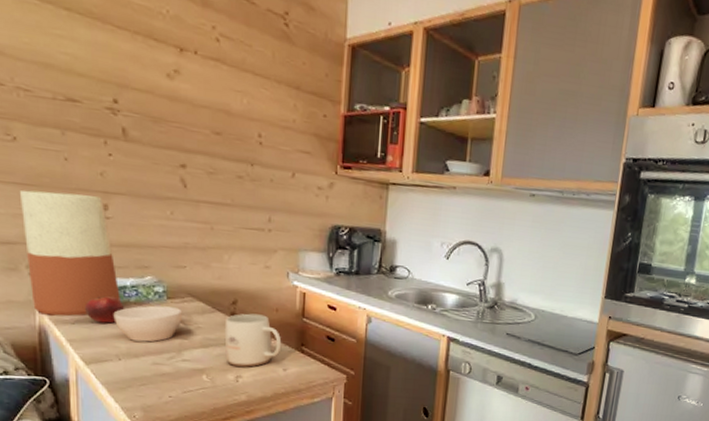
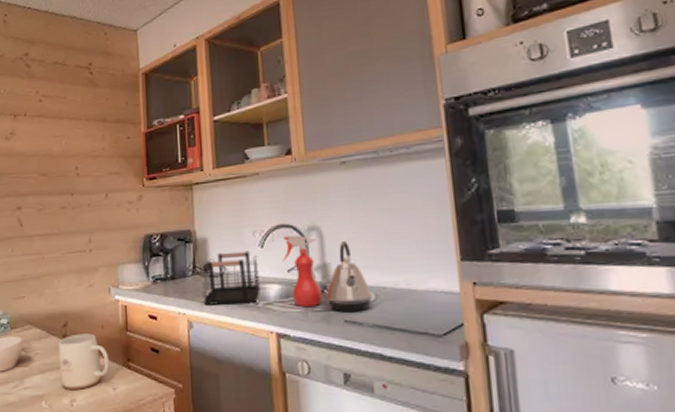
dish rack: none [385,256,442,308] -> present [201,251,260,305]
spray bottle: none [463,252,496,319] -> present [282,235,323,308]
kettle: none [496,265,533,328] -> present [326,240,372,313]

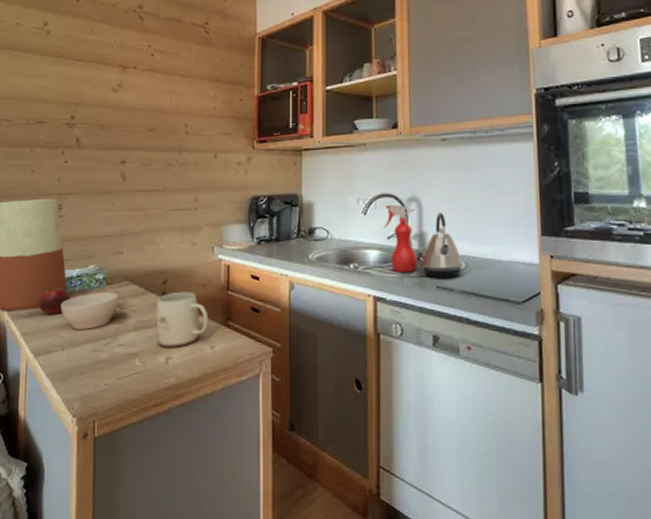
dish rack: present [201,251,260,305] -> none [305,217,361,268]

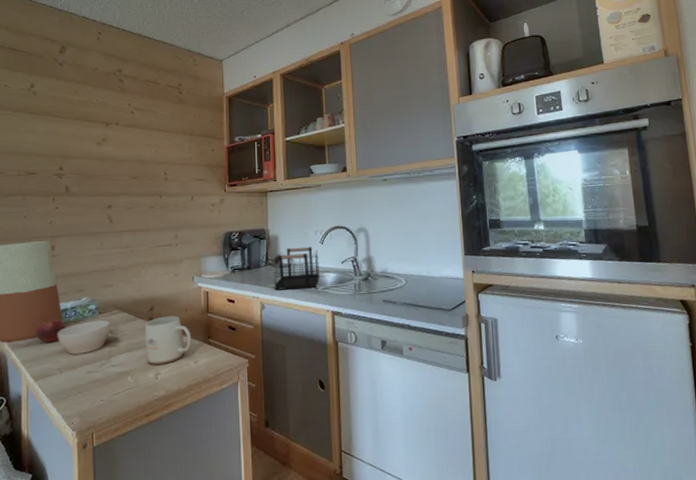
dish rack: none [305,217,361,268] -> present [272,246,320,290]
spray bottle: present [383,204,418,273] -> none [337,234,367,291]
kettle: present [422,212,463,279] -> none [370,239,403,294]

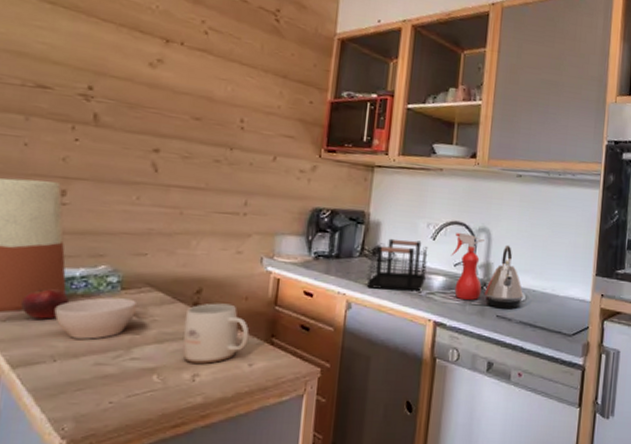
spray bottle: none [337,234,367,291] -> present [451,232,484,301]
kettle: none [370,239,403,294] -> present [485,244,523,309]

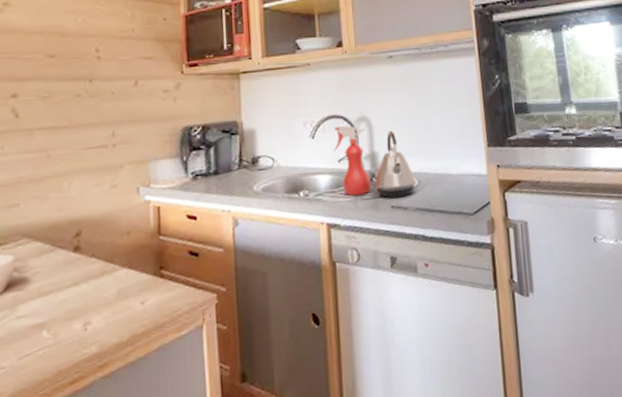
mug: present [182,303,250,364] -> none [67,241,137,312]
dish rack: present [366,238,429,292] -> none [248,142,311,201]

